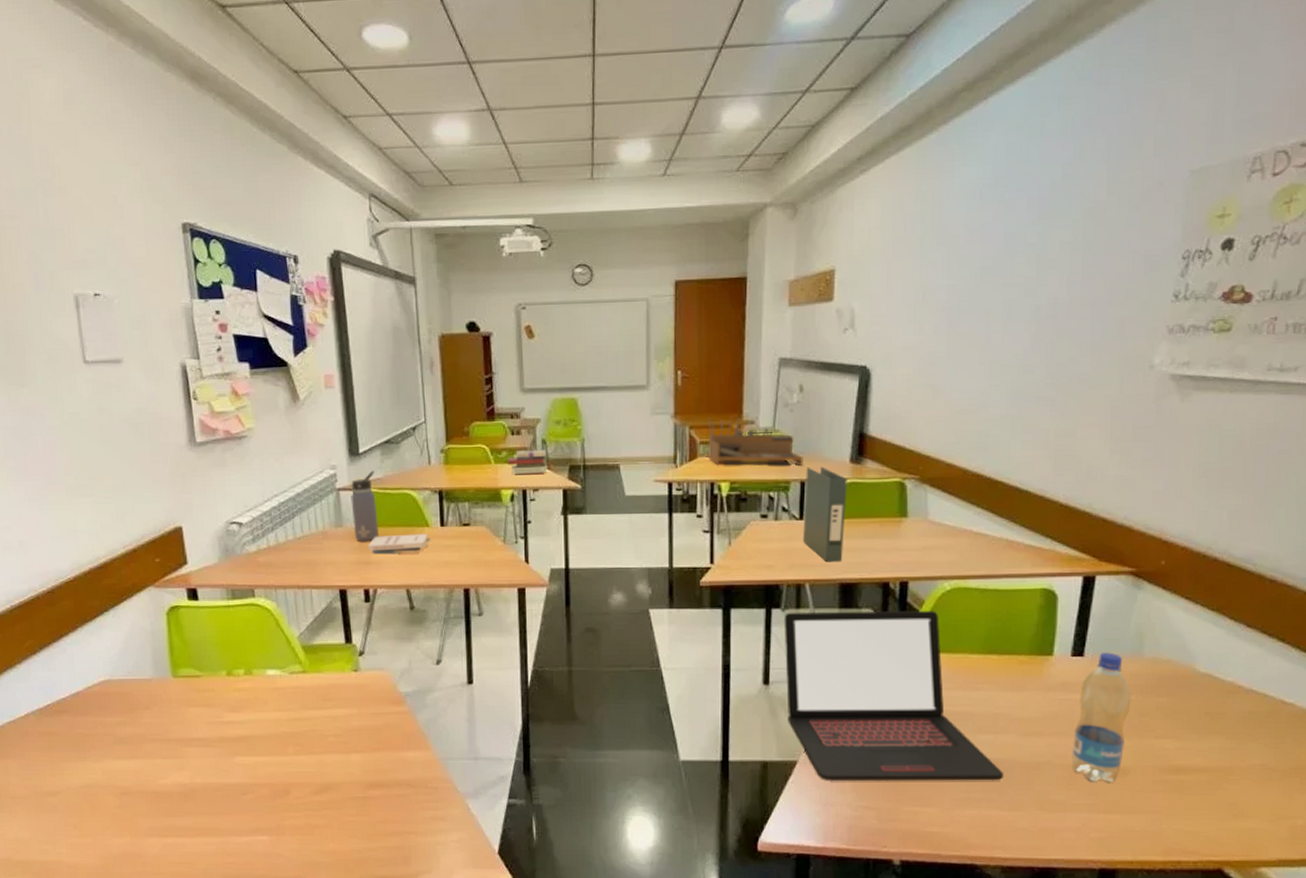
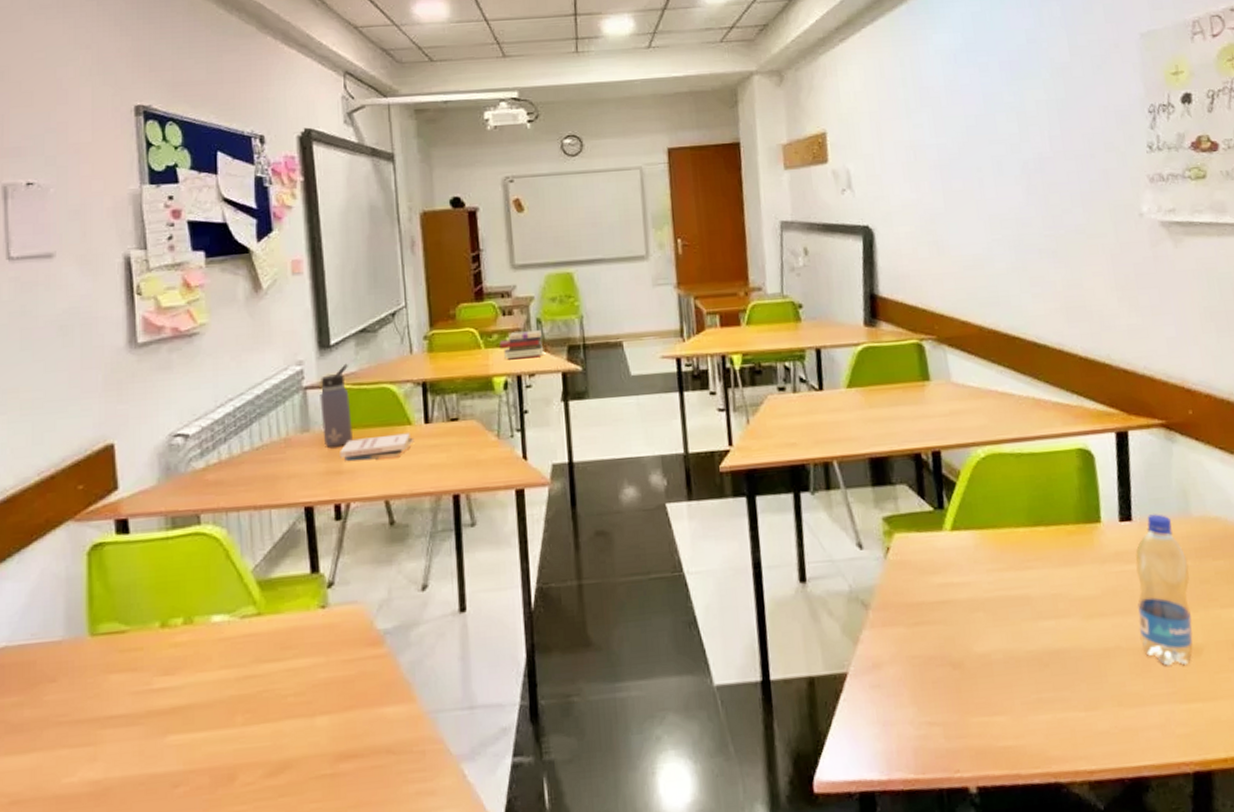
desk organizer: present [708,417,803,467] -> none [713,284,817,337]
laptop: present [784,611,1003,781] -> none [814,482,1073,694]
binder: present [803,466,847,561] -> none [820,331,869,435]

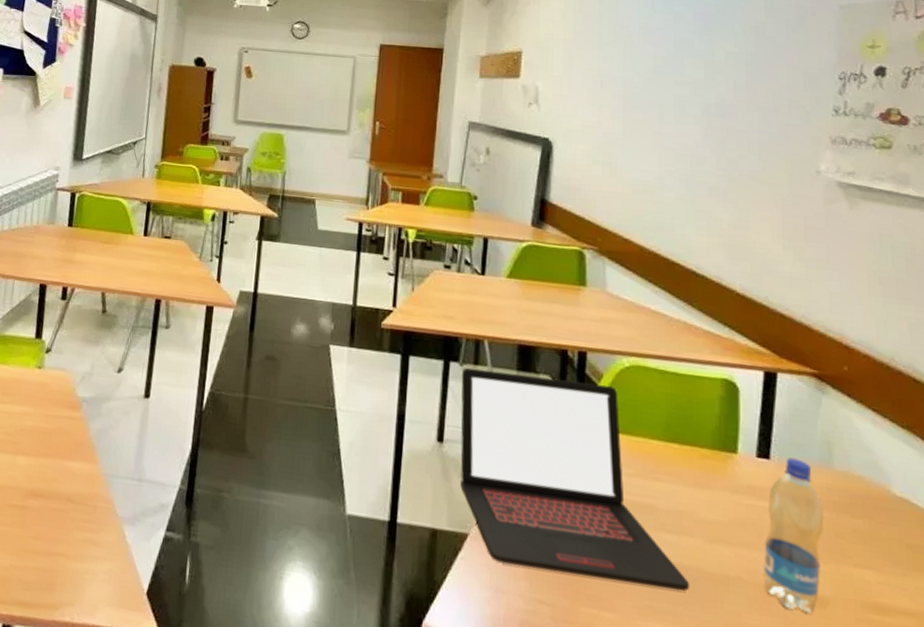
water bottle: present [320,363,354,447] -> none [64,175,93,241]
books: present [340,433,415,461] -> none [74,237,134,259]
books: present [499,330,544,360] -> none [213,175,250,200]
laptop: none [814,482,1073,694] -> present [460,367,689,591]

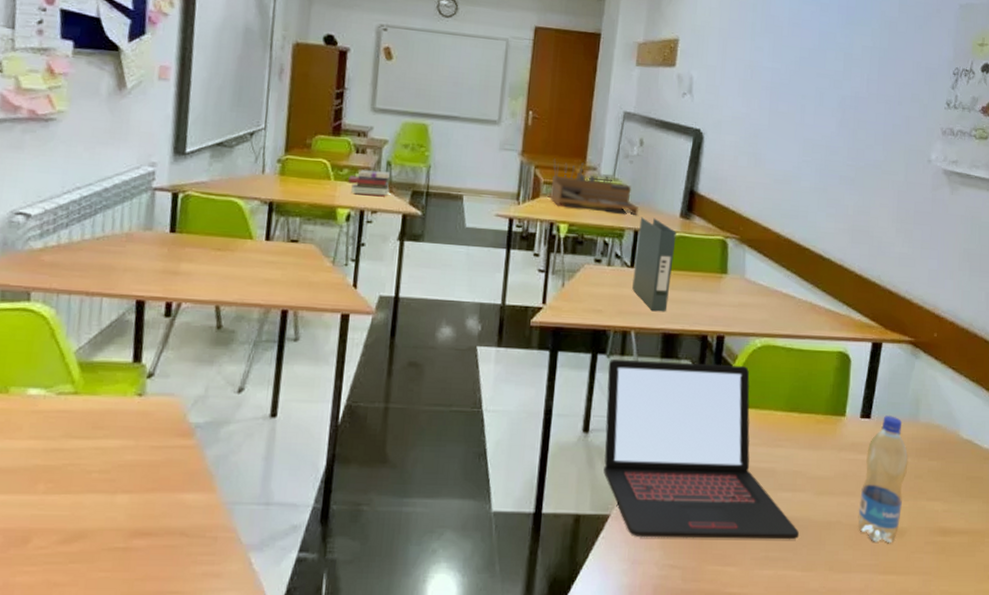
books: none [213,175,250,200] -> present [348,170,390,197]
desk organizer: none [398,166,487,223] -> present [550,158,638,215]
binder: none [484,224,528,322] -> present [632,217,676,311]

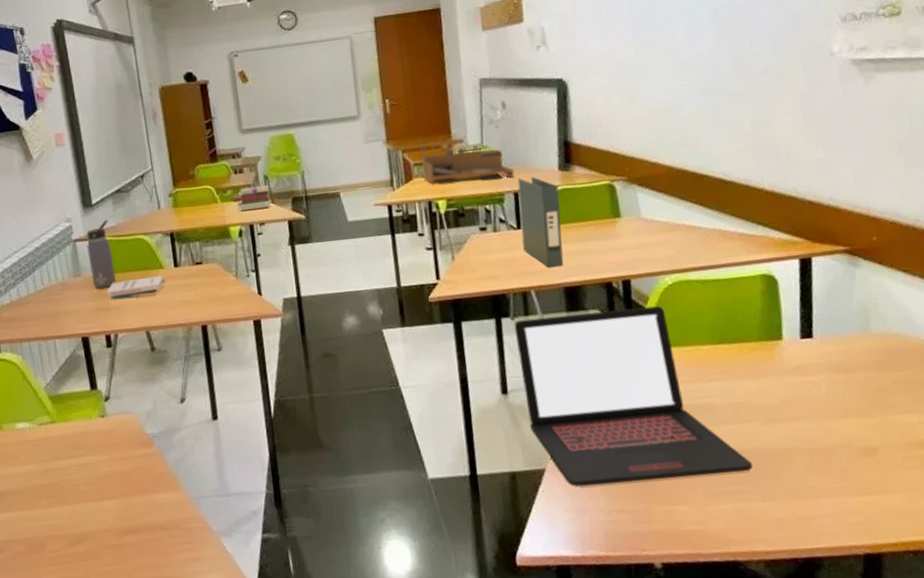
water bottle: none [165,172,200,249] -> present [86,219,117,289]
books: none [178,244,253,268] -> present [106,275,167,299]
bottle: present [857,415,909,544] -> none [815,331,869,464]

